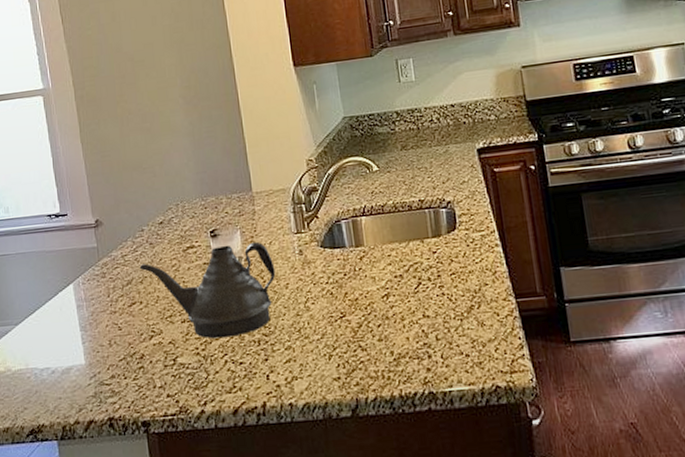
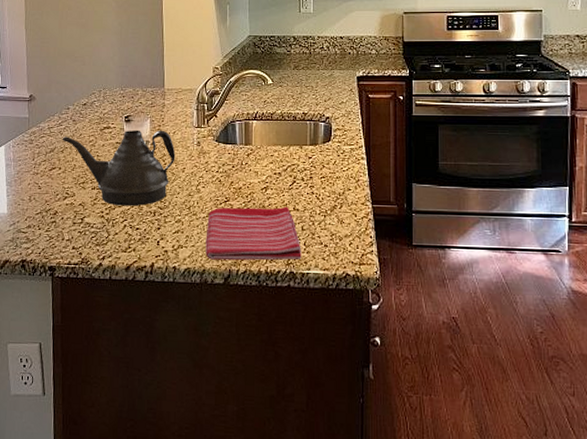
dish towel: none [322,314,440,390] -> present [205,206,302,261]

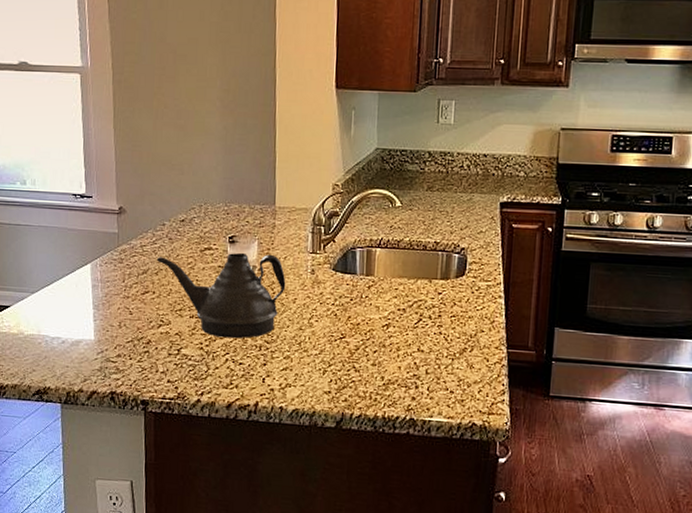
dish towel: present [205,206,302,261] -> none [316,344,424,406]

